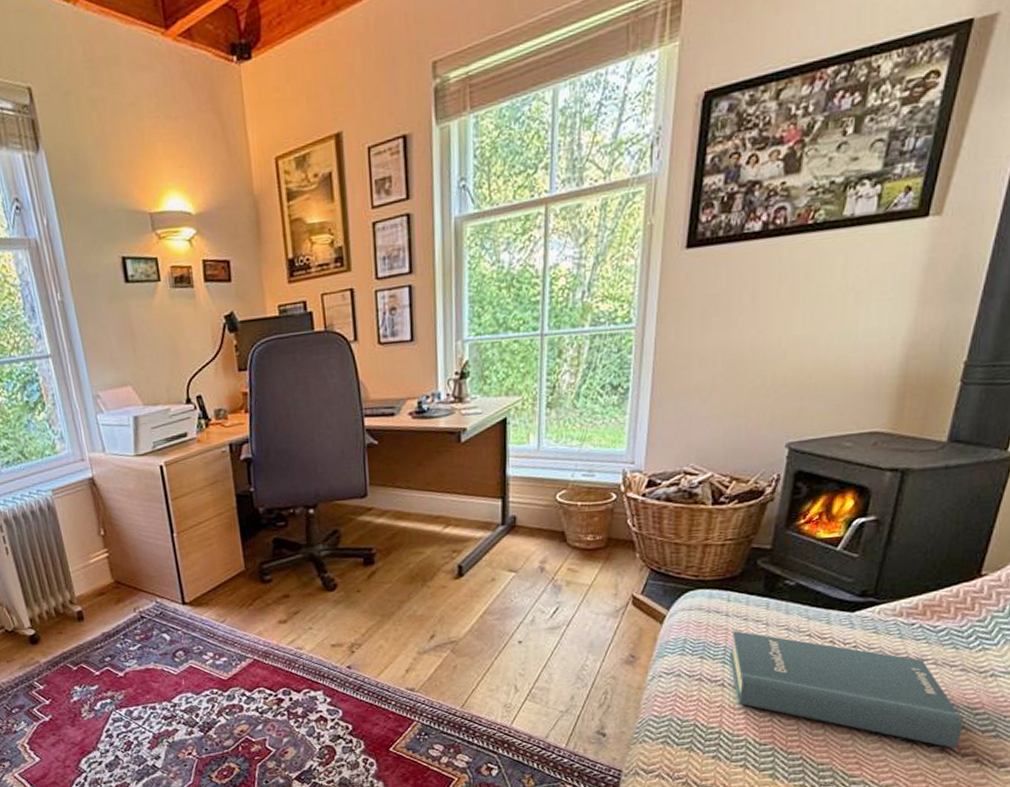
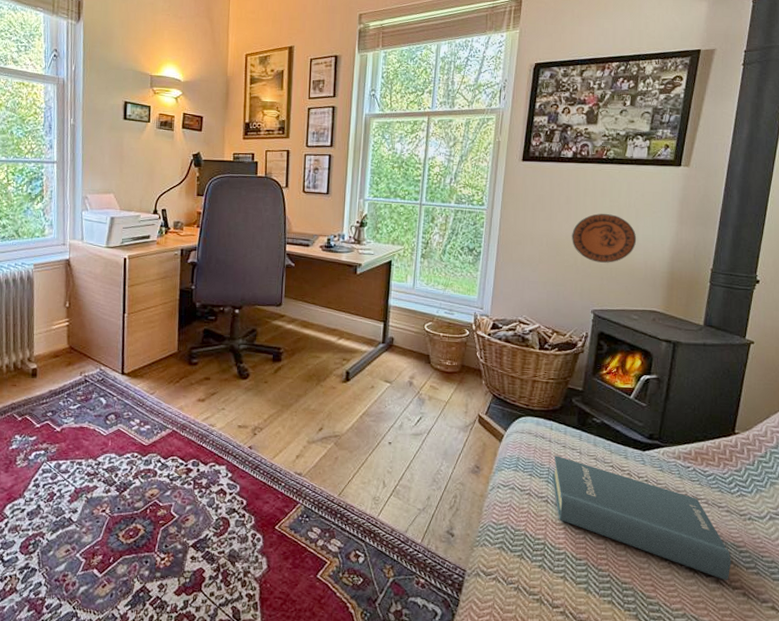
decorative plate: none [759,305,856,378] -> present [572,213,637,263]

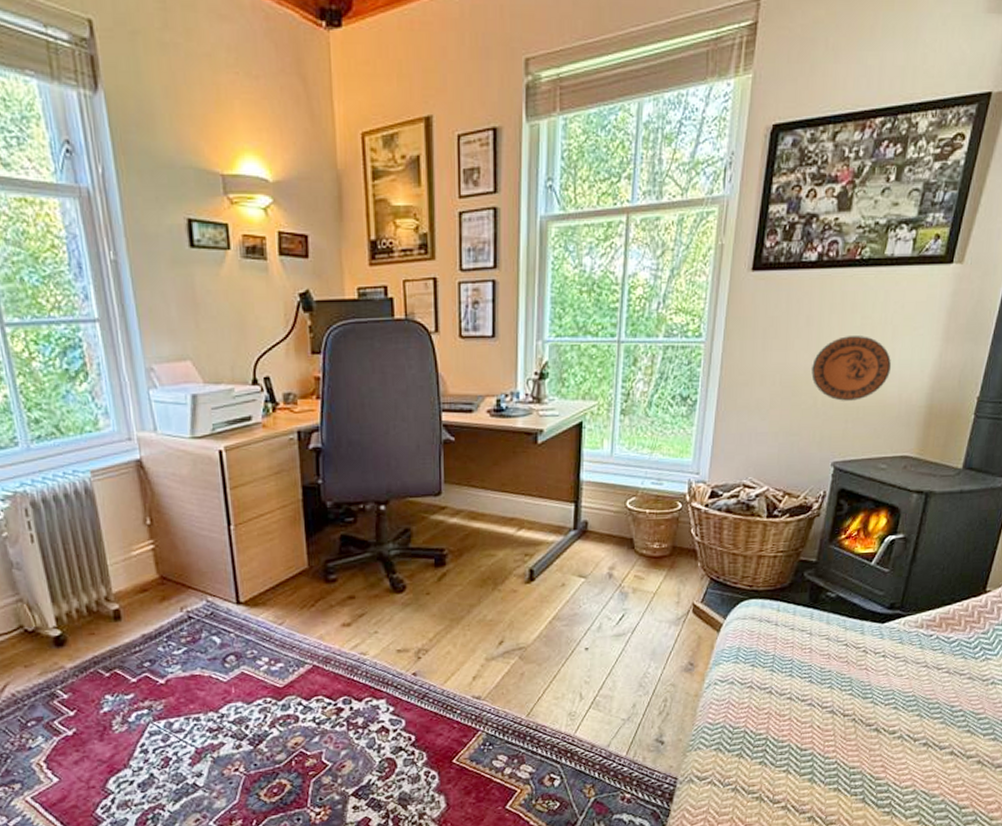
hardback book: present [552,455,731,581] -> none [777,640,969,751]

